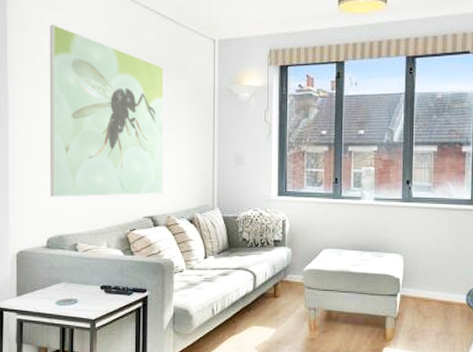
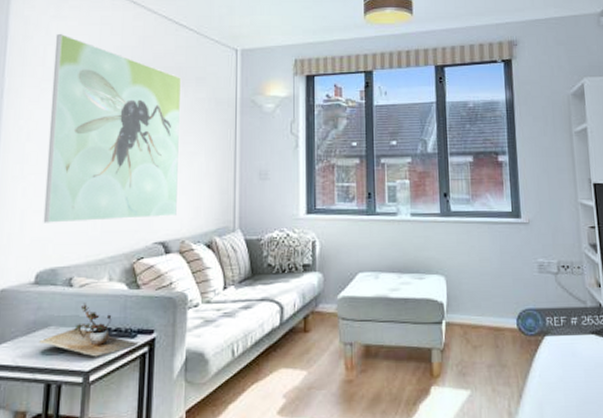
succulent plant: none [52,265,134,309] -> present [38,303,139,357]

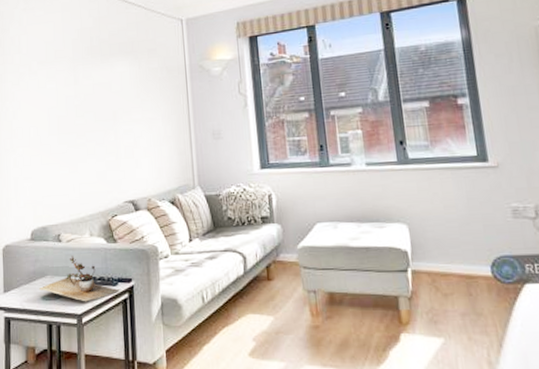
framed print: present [43,34,182,223] -> none [27,24,142,188]

